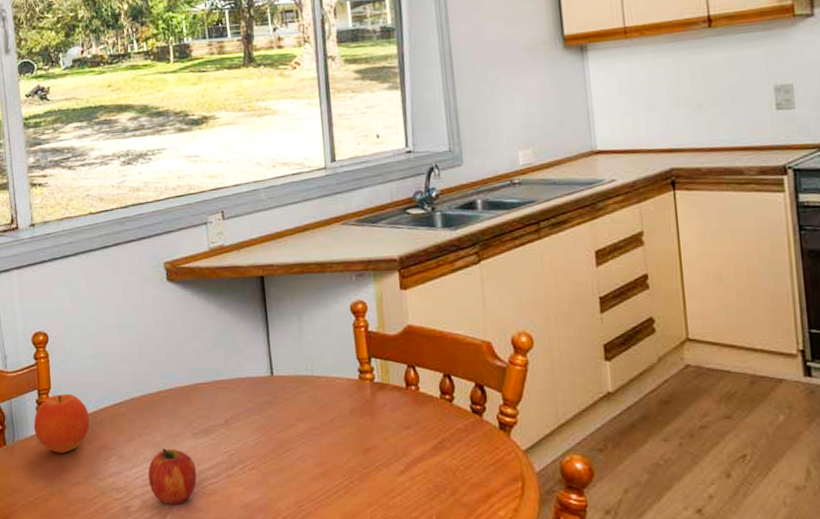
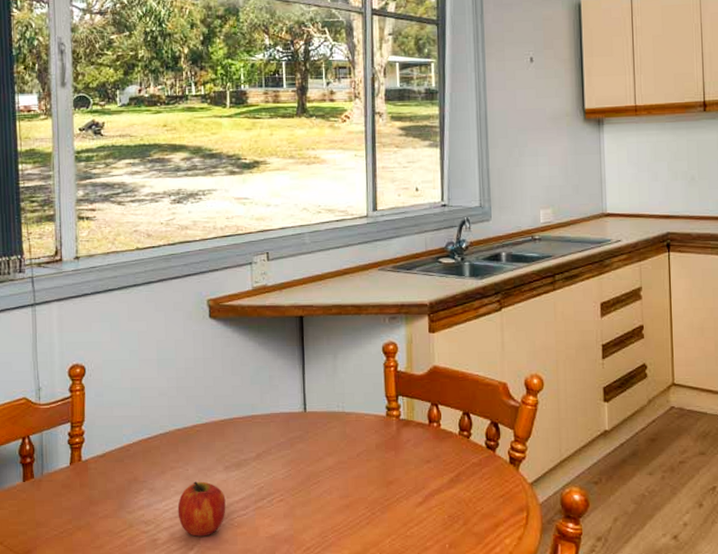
fruit: present [33,393,90,453] -> none [64,426,123,486]

